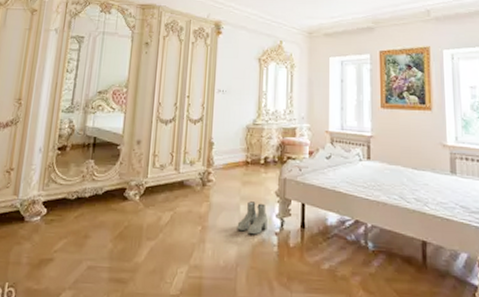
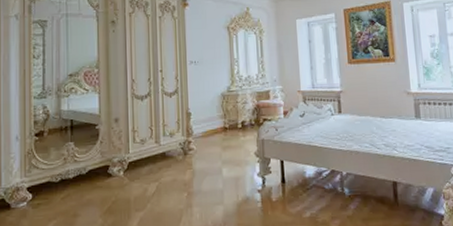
boots: present [237,201,268,235] -> none [221,164,250,195]

